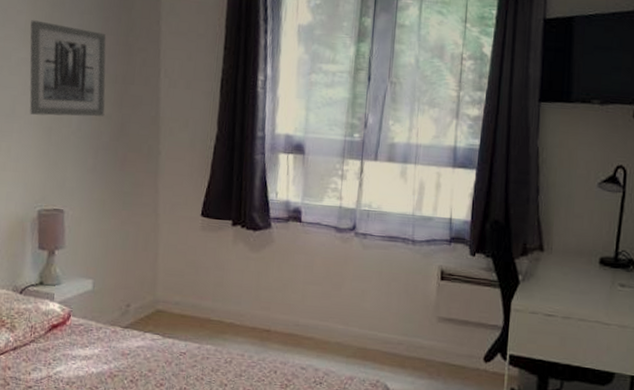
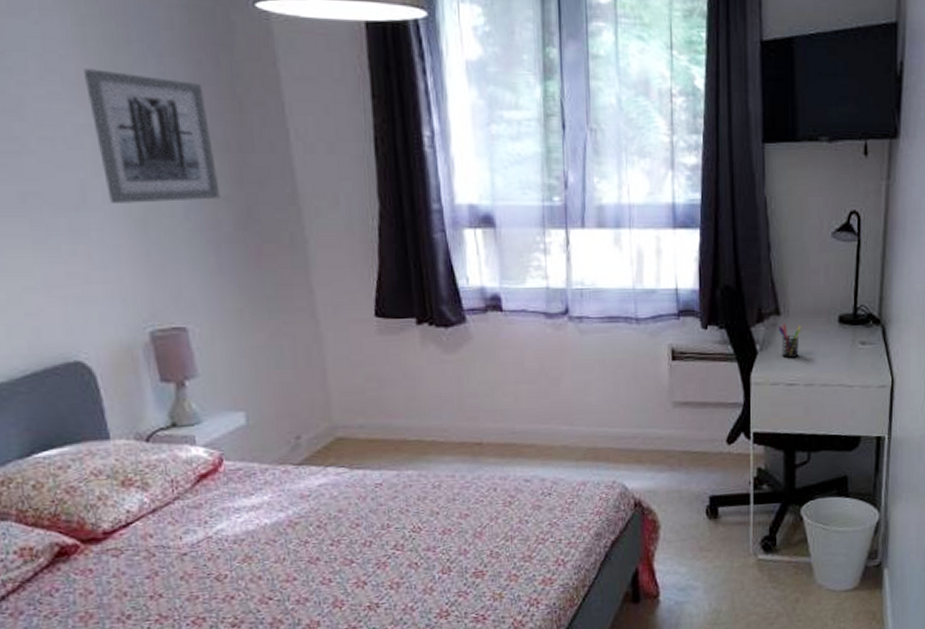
pen holder: none [540,259,563,291] -> present [778,323,801,358]

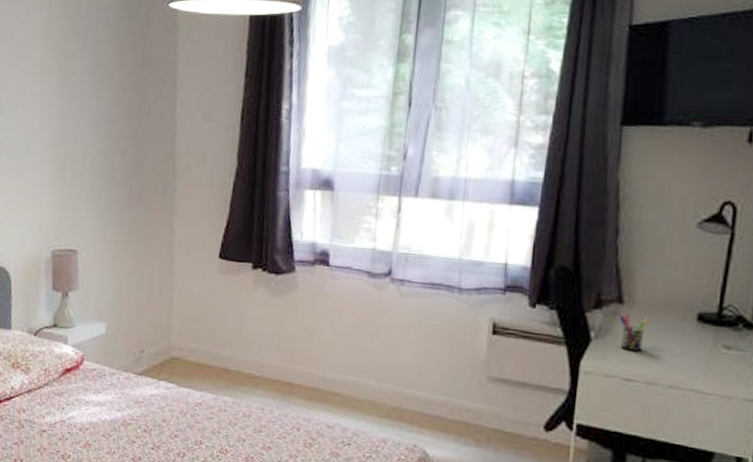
wall art: present [84,69,221,203] -> none [43,53,121,153]

